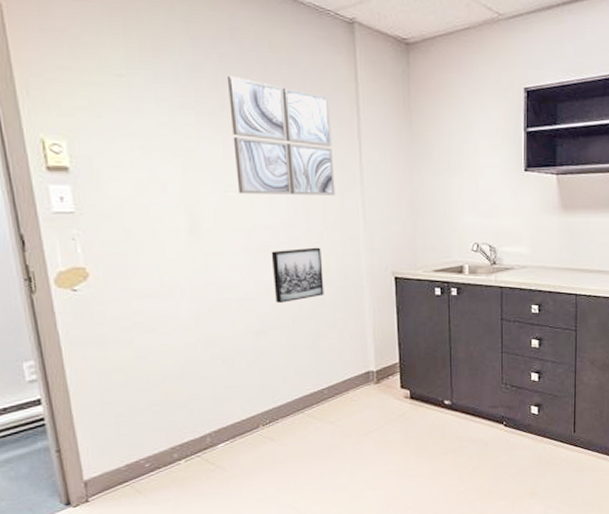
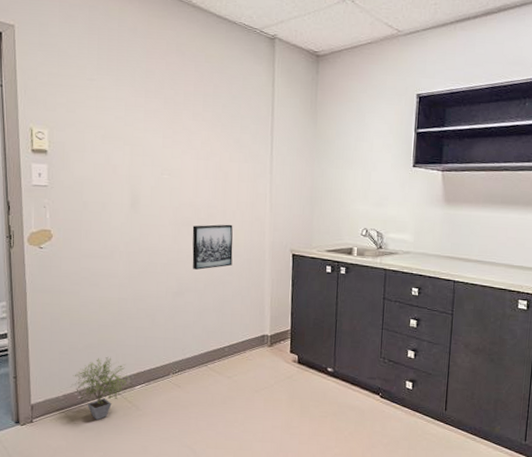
potted plant: none [133,415,210,490] -> present [70,357,130,421]
wall art: present [227,75,335,195] -> none [171,80,250,181]

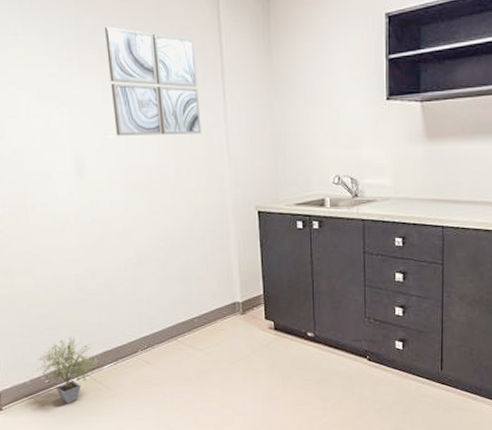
wall art: none [171,80,250,181] -> present [104,26,201,136]
wall art: present [192,224,233,270] -> none [145,184,193,237]

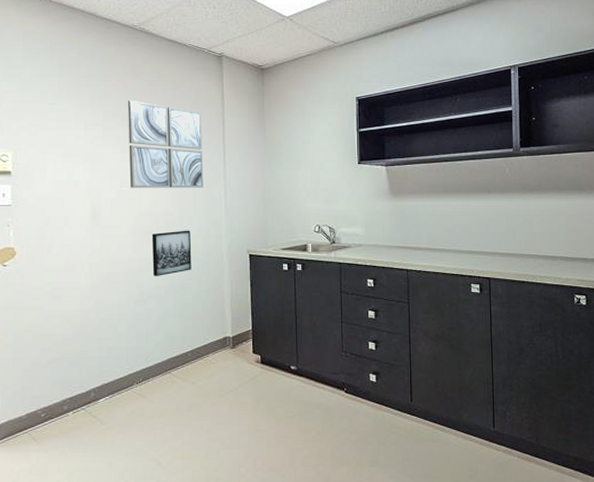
potted plant: present [36,338,97,404] -> none [33,371,94,439]
wall art: none [145,184,193,237] -> present [151,230,192,276]

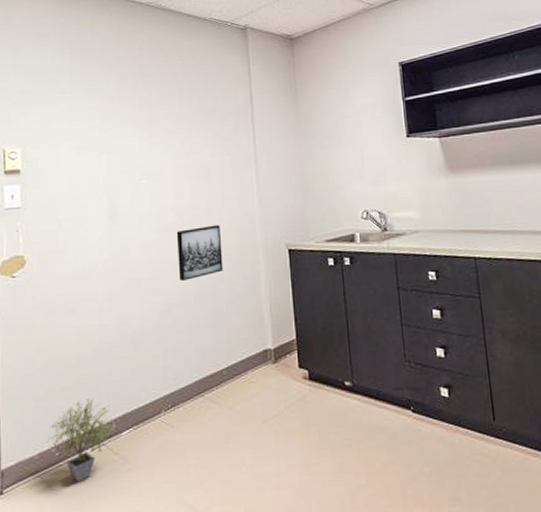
potted plant: none [33,371,94,439] -> present [46,399,116,483]
wall art: present [127,100,204,188] -> none [145,82,233,181]

